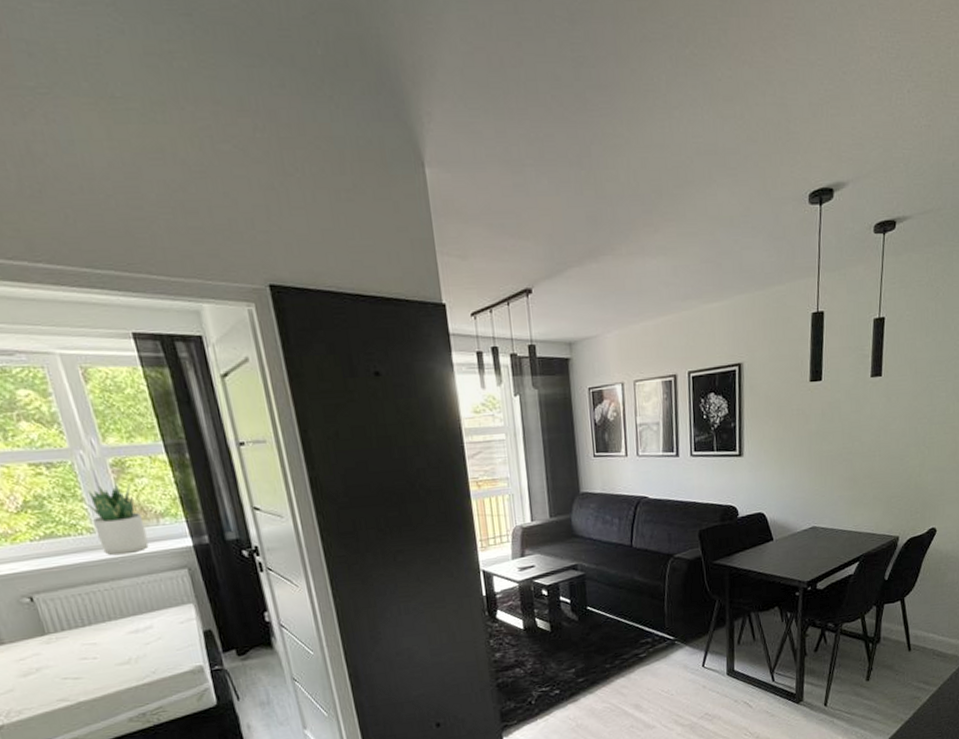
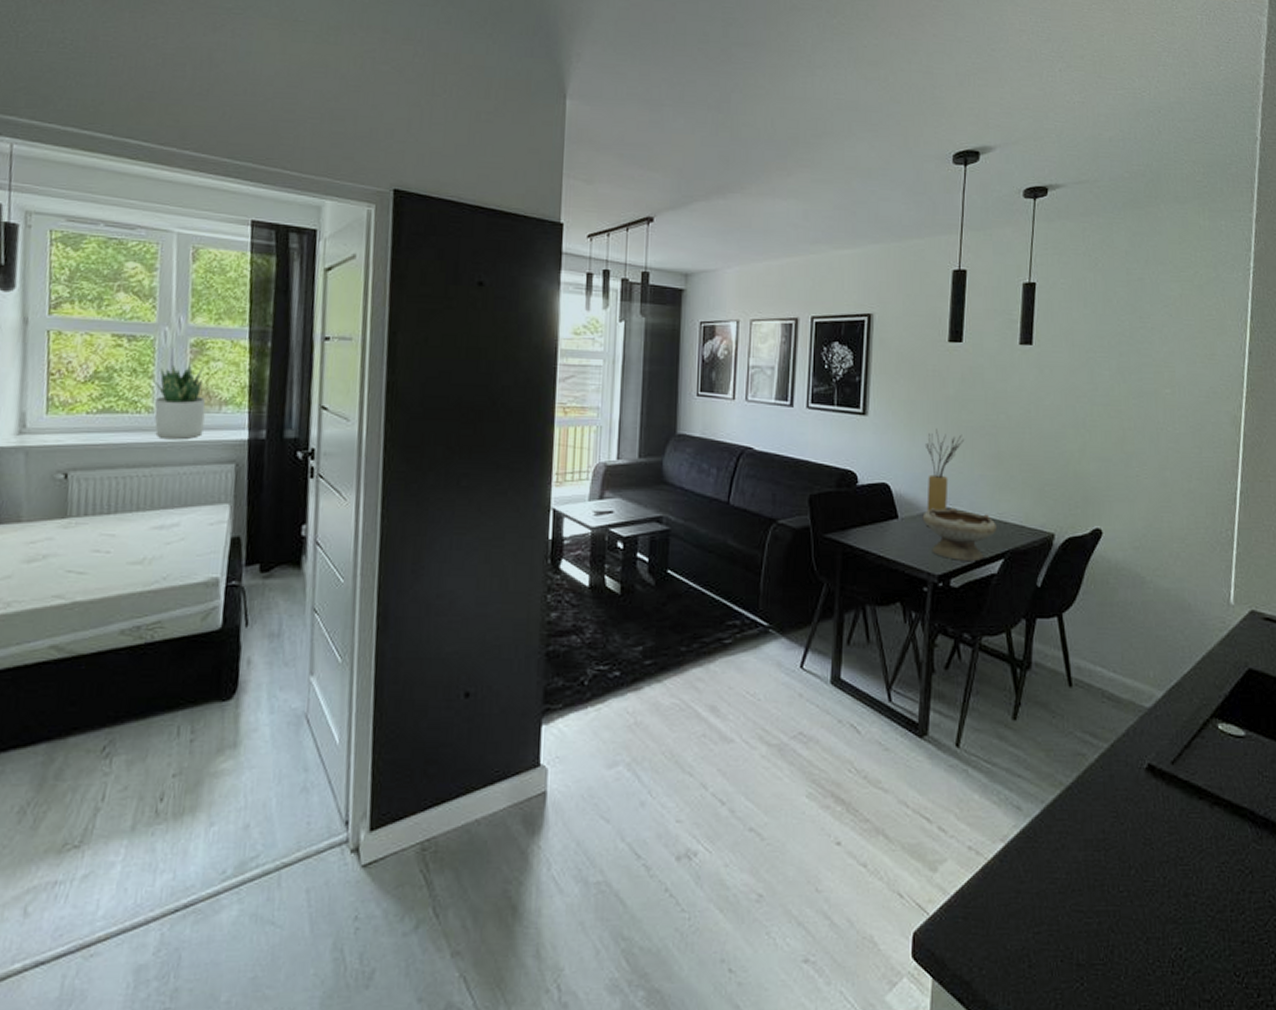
vase: none [793,461,825,545] -> present [926,429,964,528]
bowl: none [793,525,853,568] -> present [922,507,997,562]

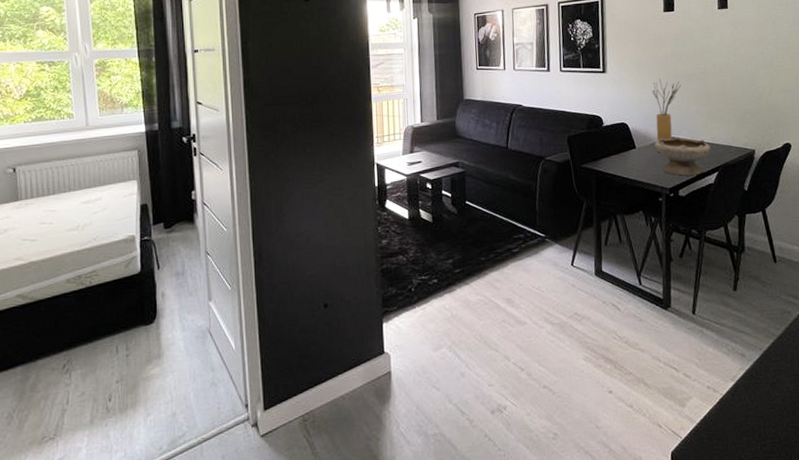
planter: present [153,361,206,440] -> none [71,77,112,137]

